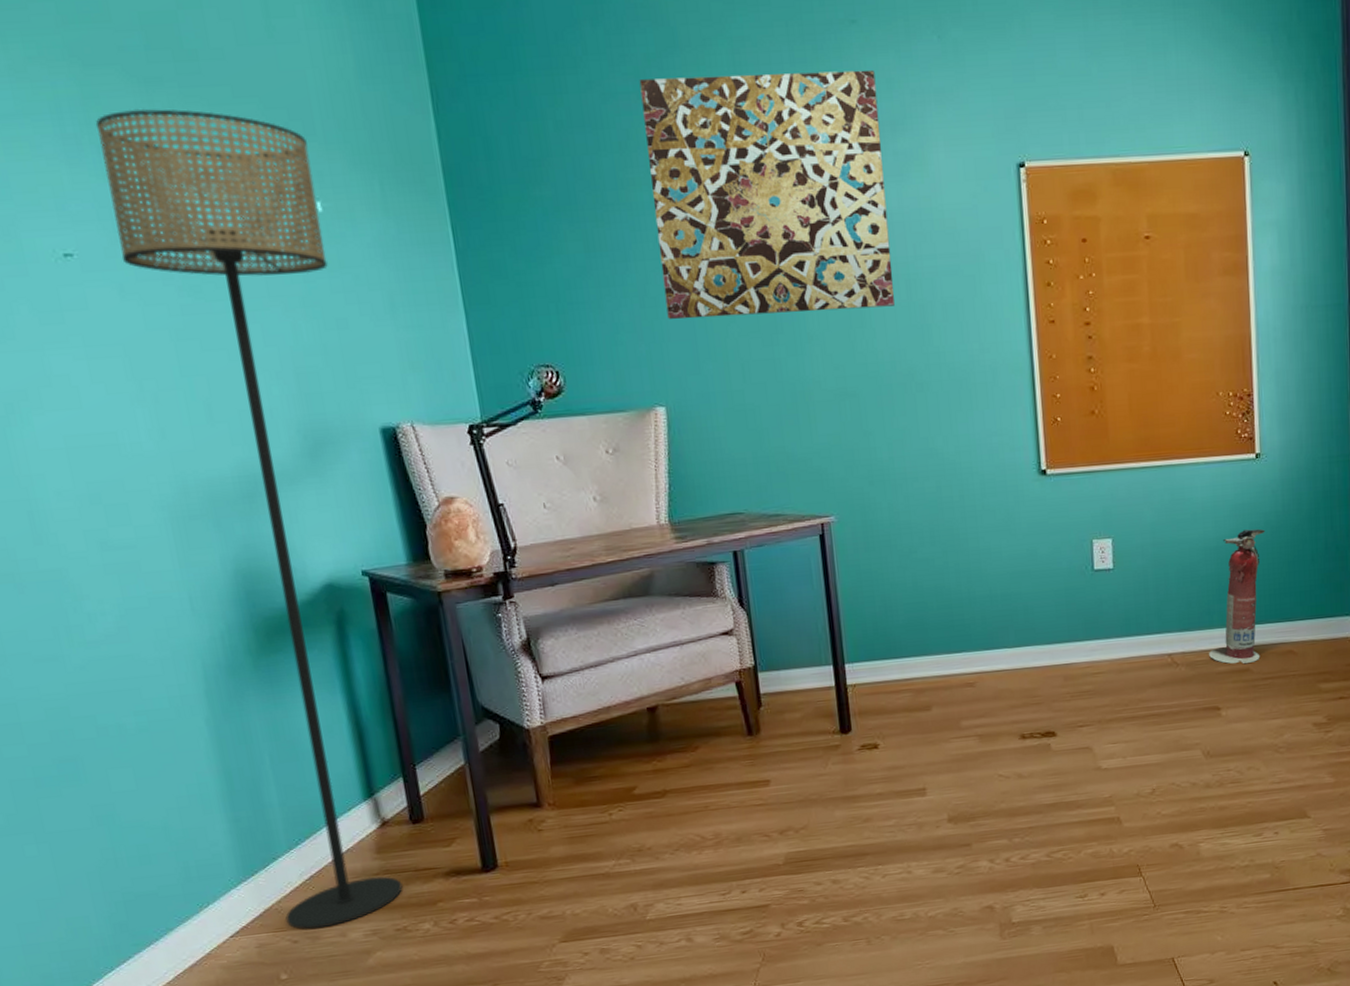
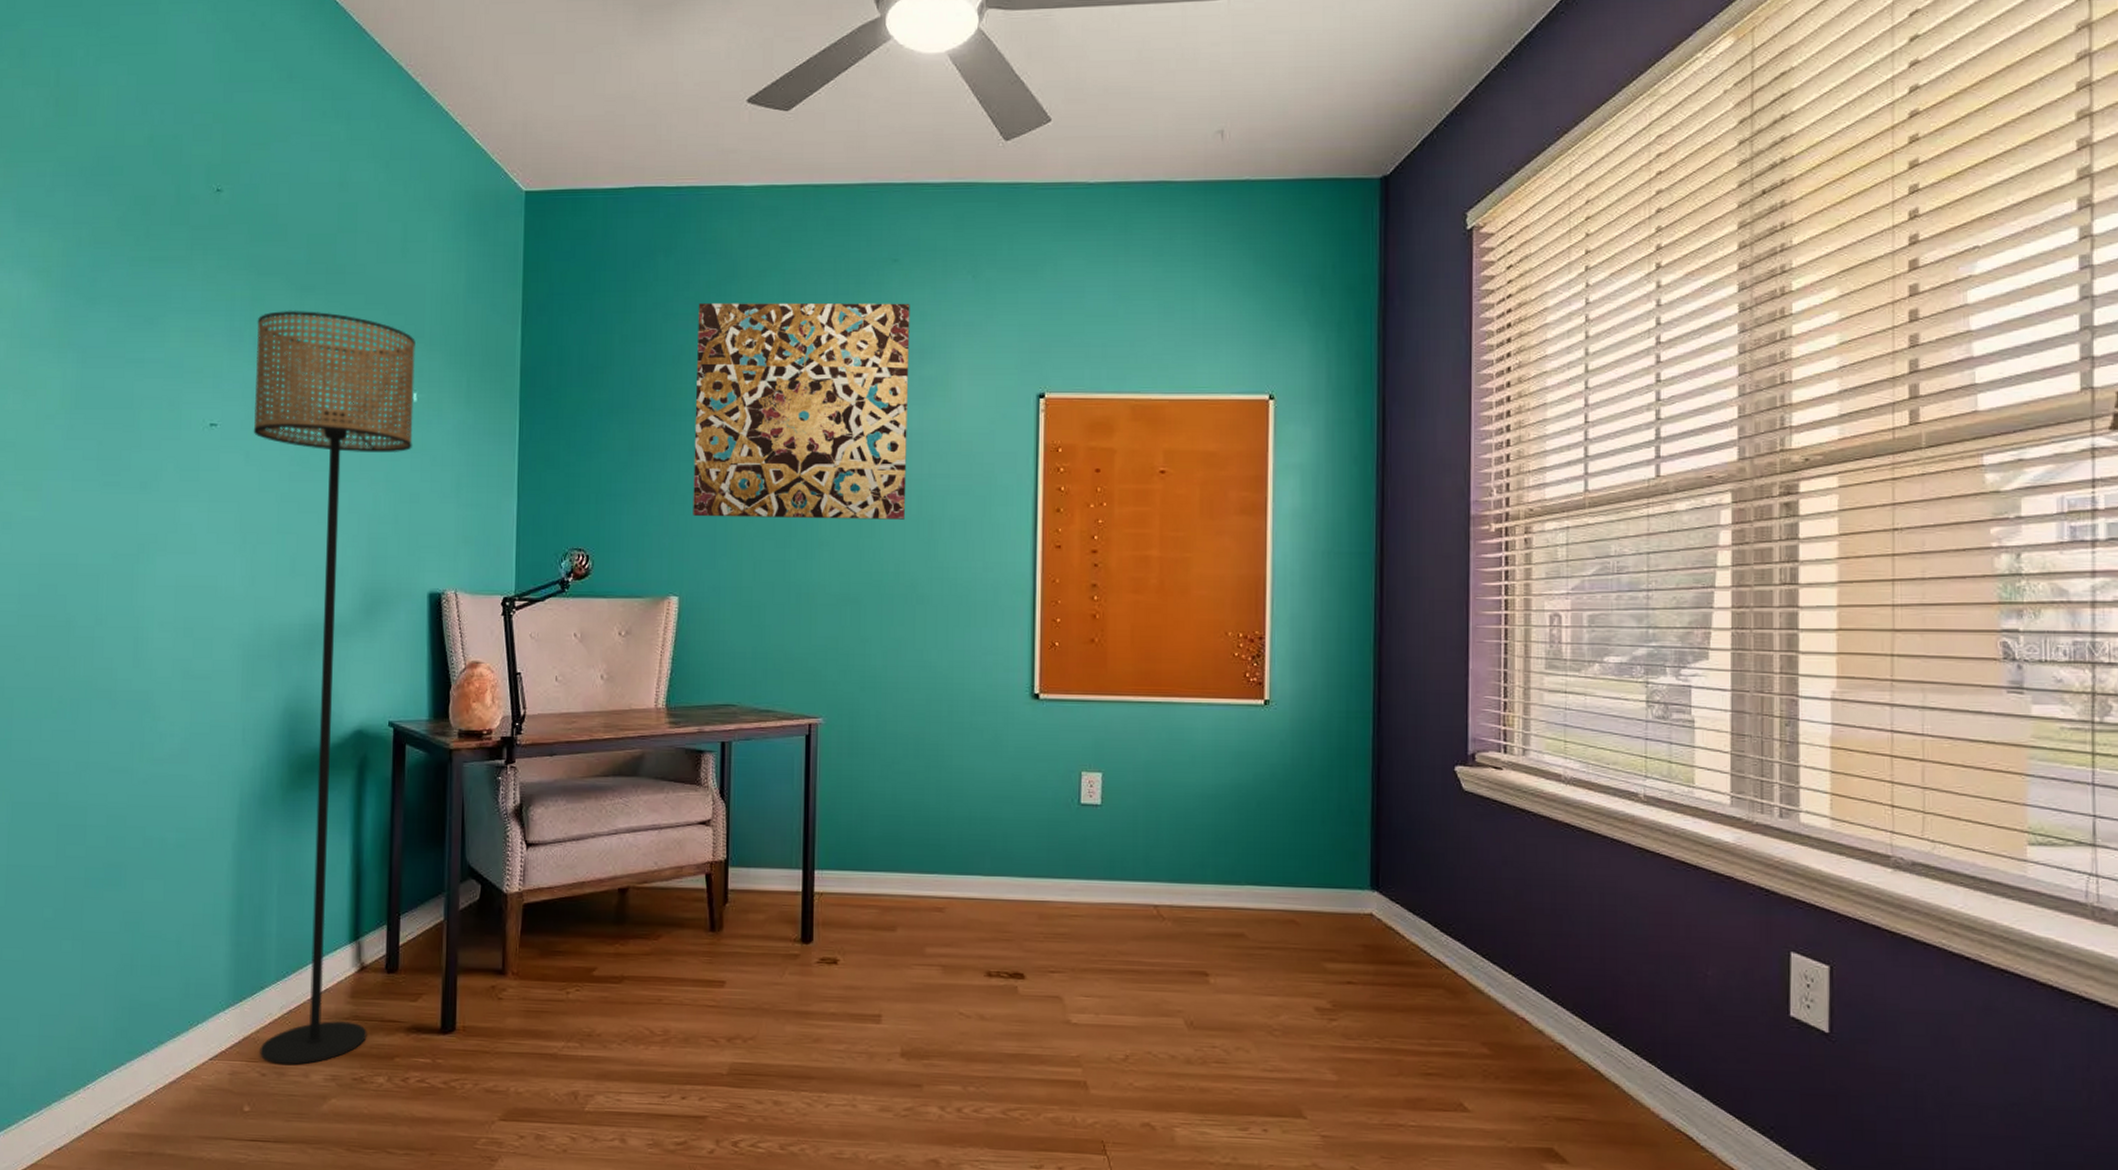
fire extinguisher: present [1209,528,1265,664] -> none [1200,780,1271,927]

